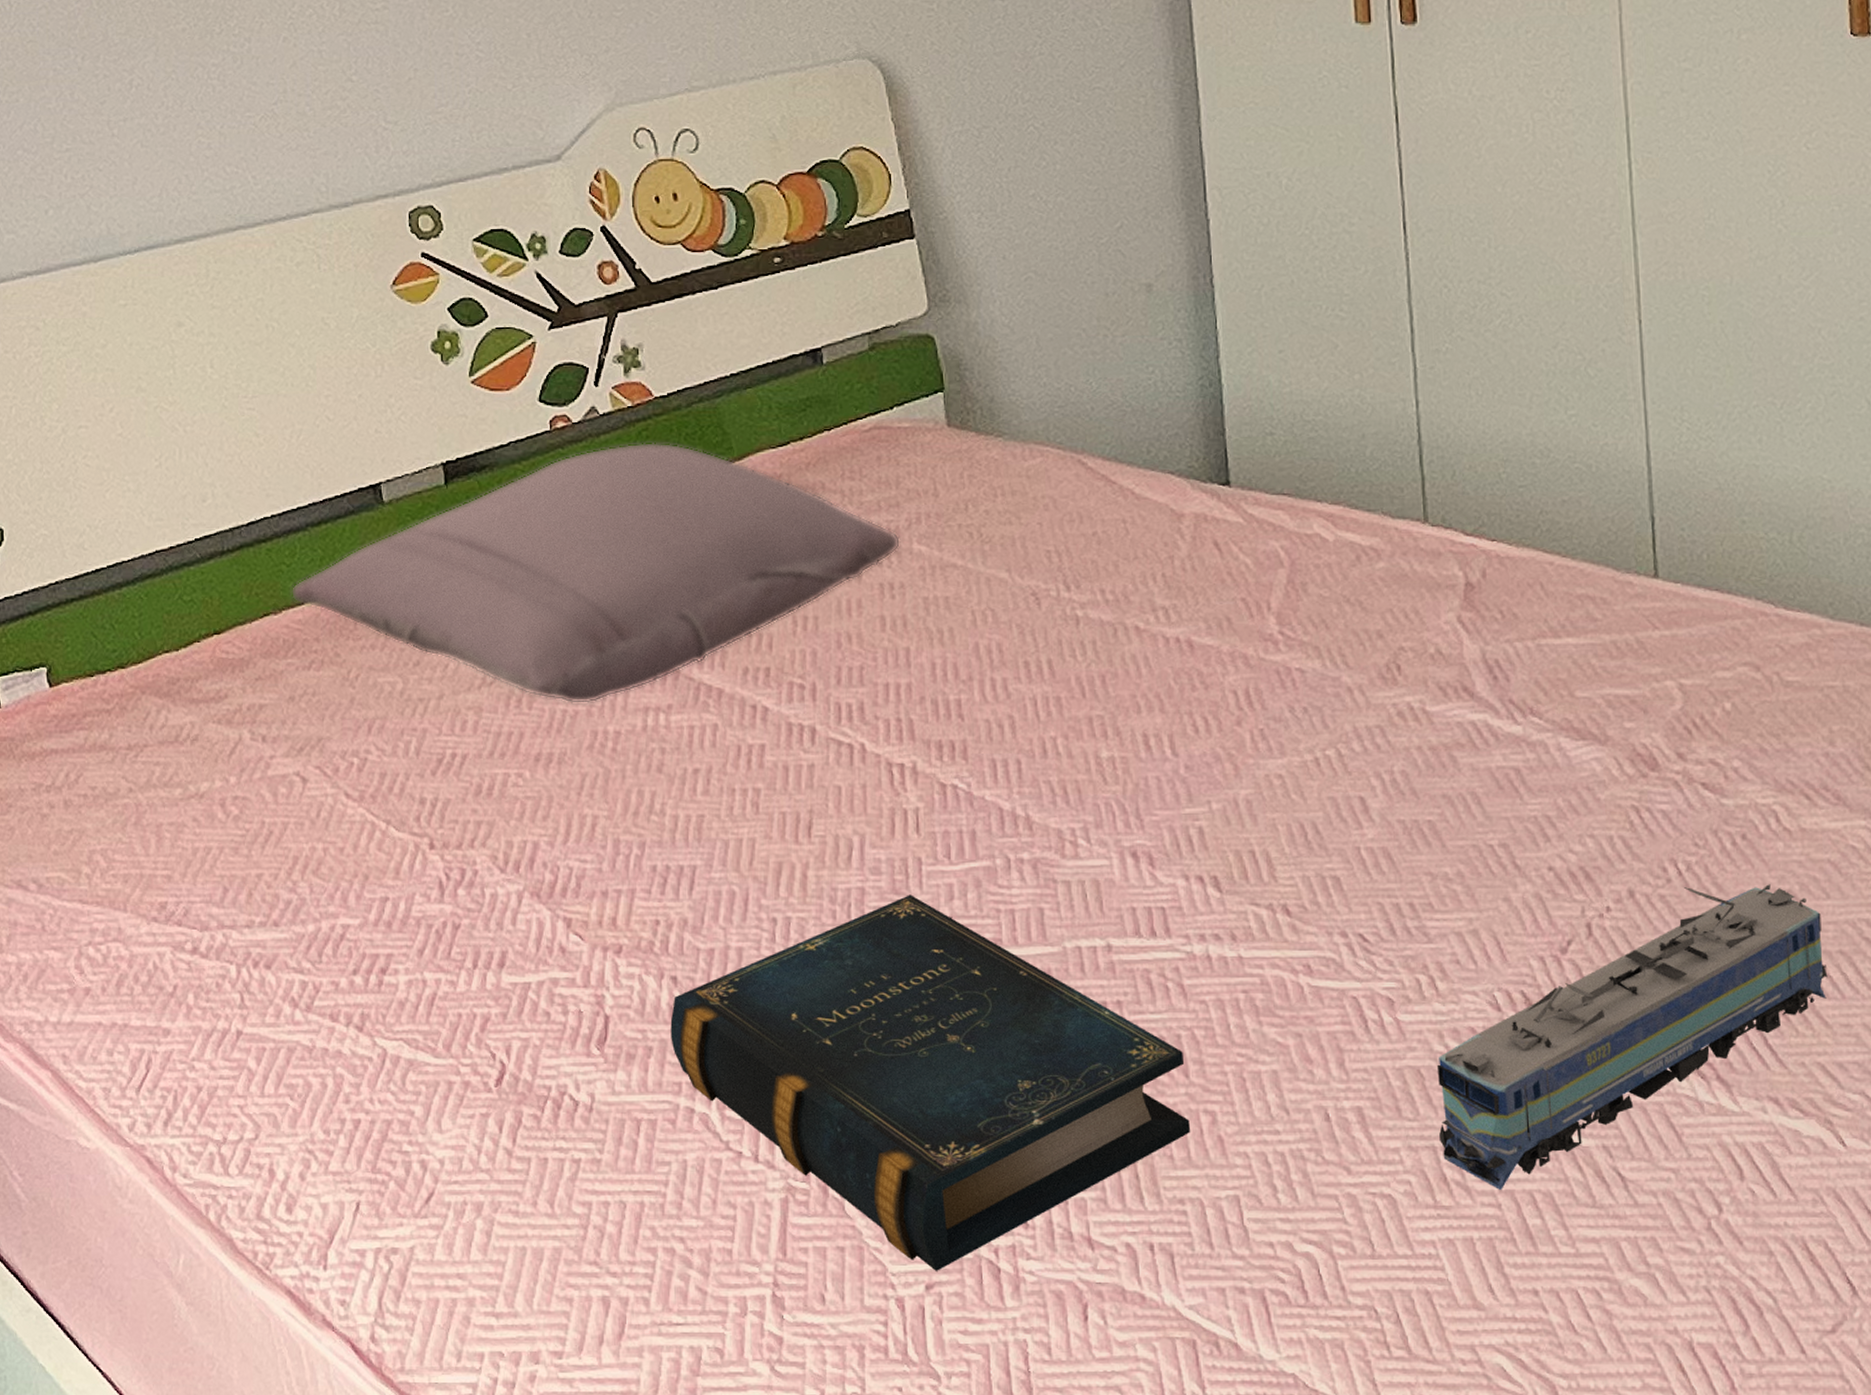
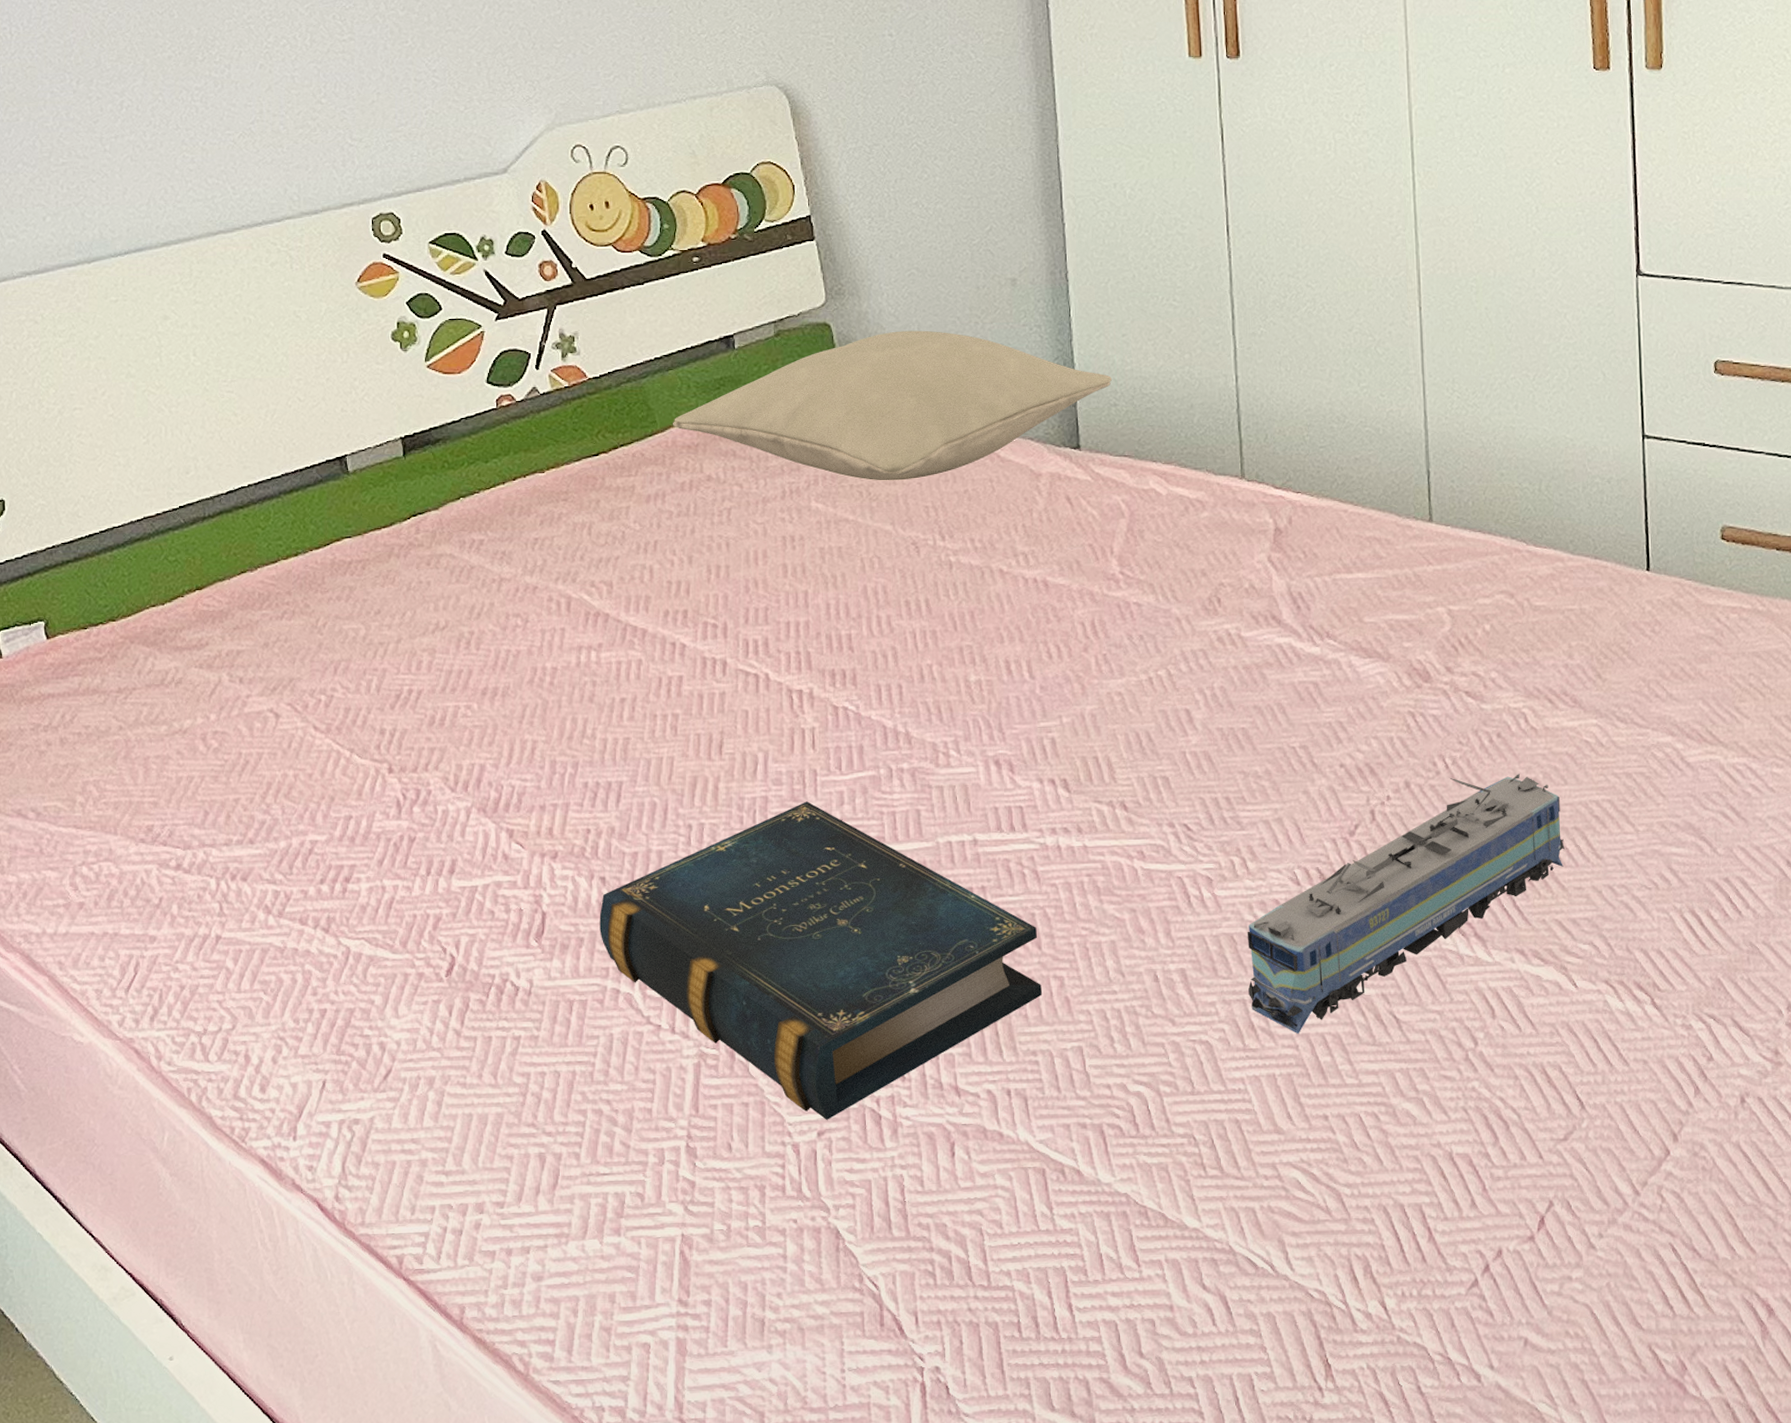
pillow: present [290,441,901,705] -> none [265,417,801,645]
pillow: none [752,344,1268,520] -> present [673,330,1113,481]

